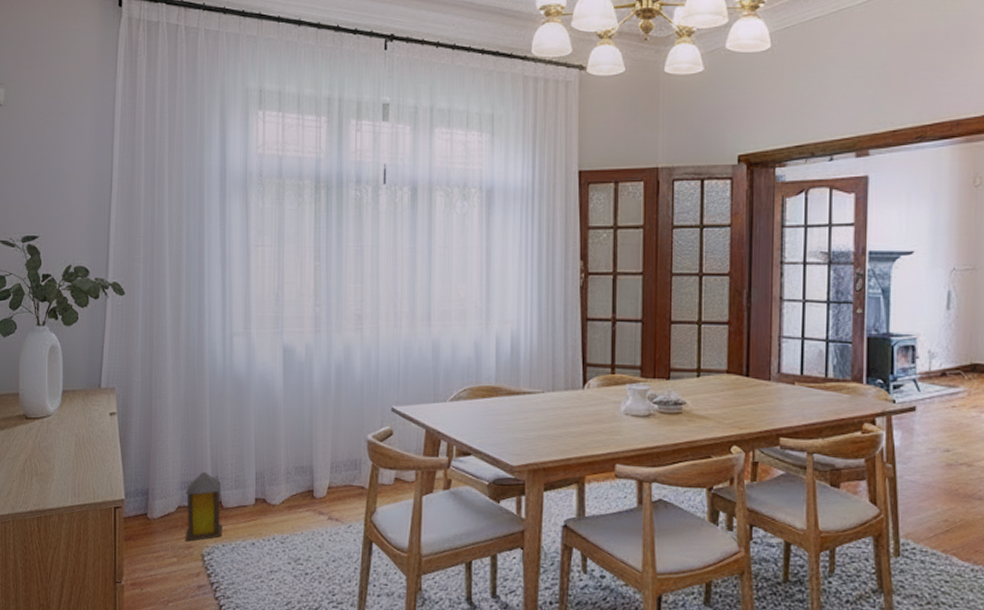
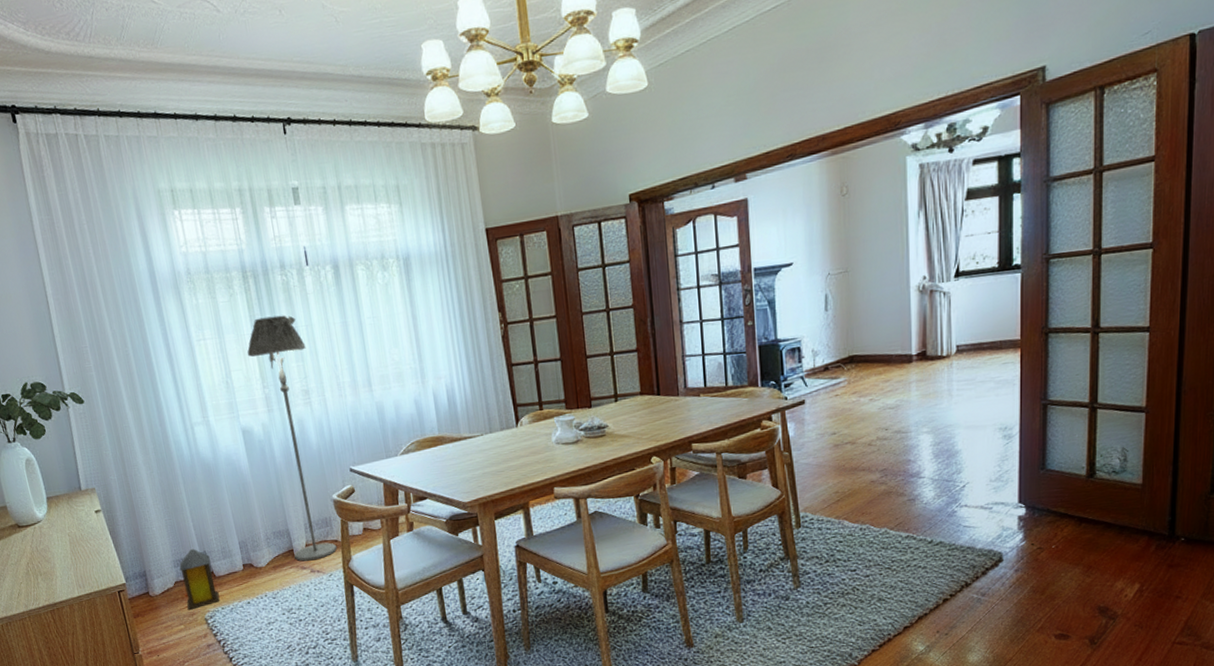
floor lamp: none [304,231,368,506] -> present [247,315,338,561]

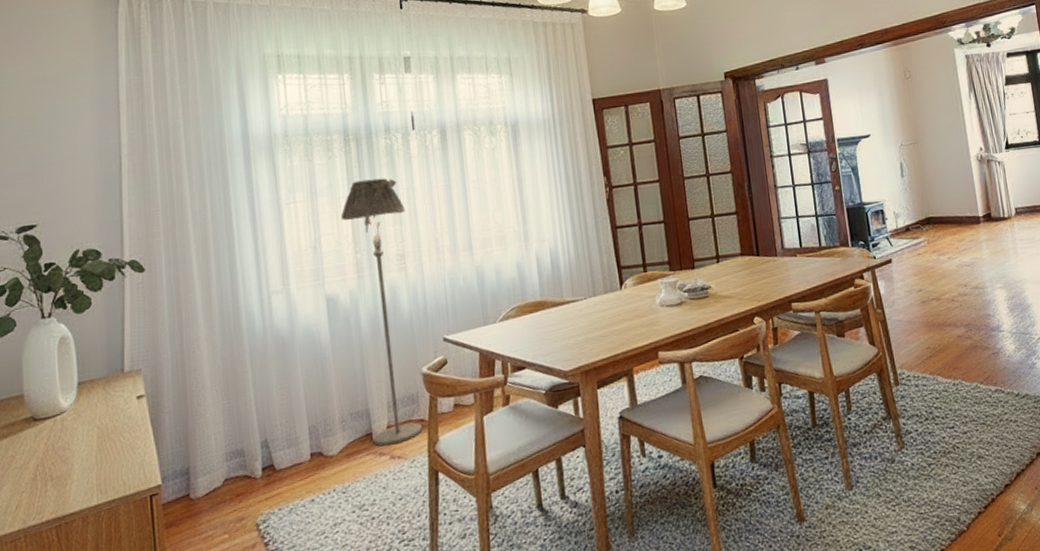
lantern: present [179,548,220,610] -> none [232,437,278,514]

